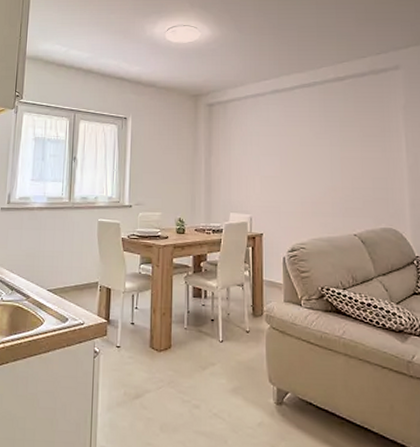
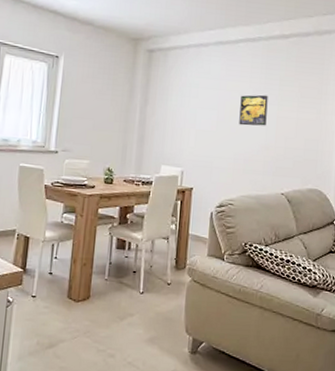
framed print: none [302,137,330,169] -> present [239,94,268,126]

